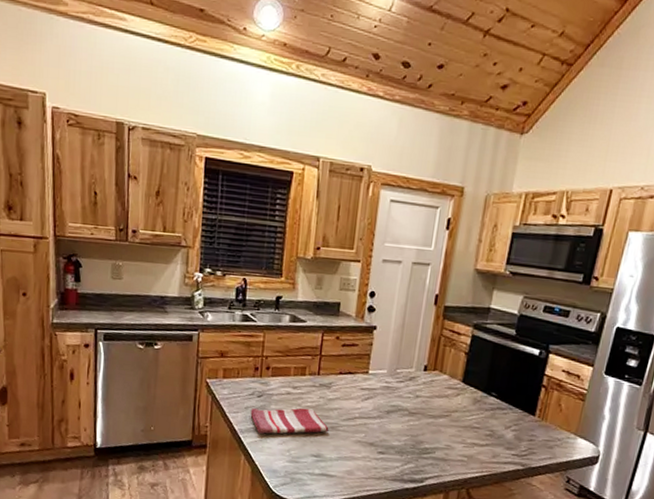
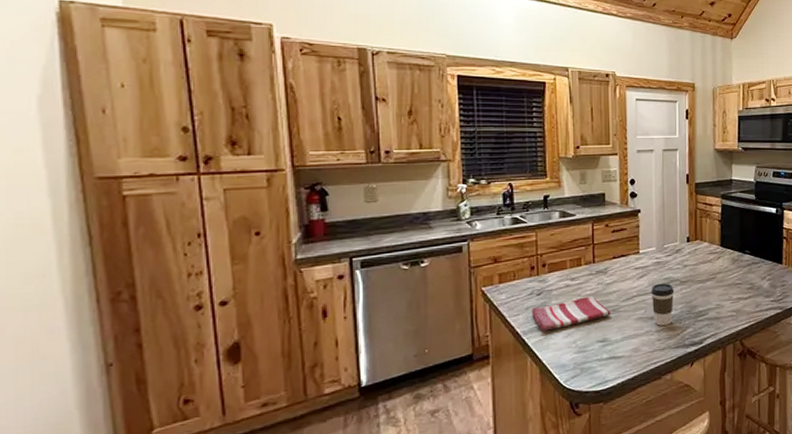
coffee cup: none [373,409,401,455] -> present [651,283,674,326]

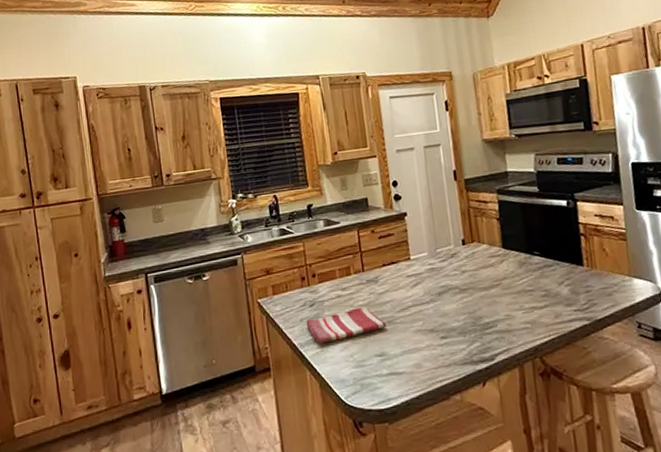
coffee cup: present [651,283,674,326] -> none [427,291,455,339]

